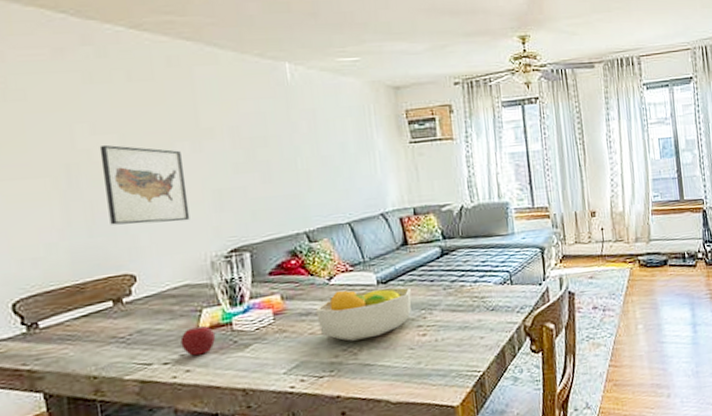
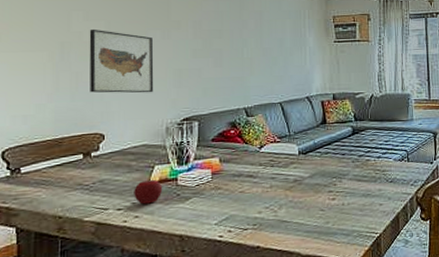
fruit bowl: present [316,287,412,341] -> none [247,157,326,200]

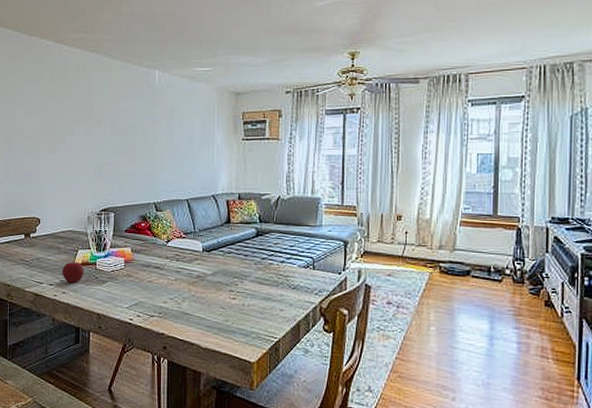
wall art: present [89,29,154,93] -> none [28,125,79,184]

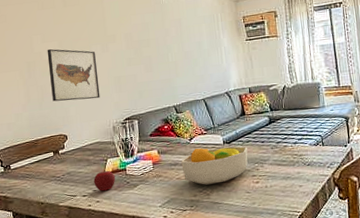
wall art: none [28,125,79,184] -> present [47,48,100,102]
fruit bowl: none [155,252,228,293] -> present [181,146,248,185]

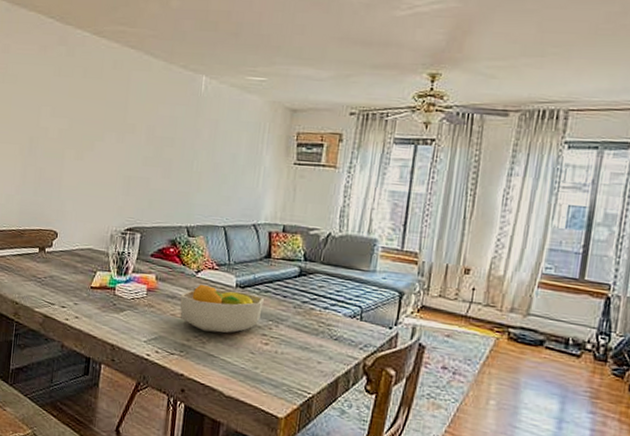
wall art: present [47,48,100,102] -> none [49,125,108,198]
apple: present [93,170,116,191] -> none [76,284,102,308]

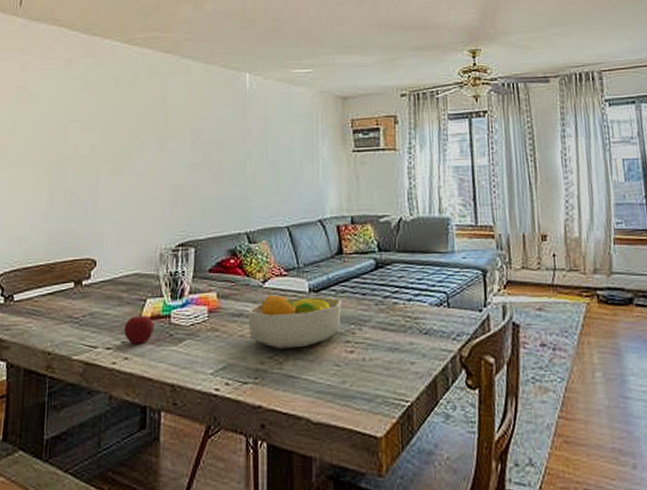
apple: none [76,284,102,308] -> present [124,315,155,344]

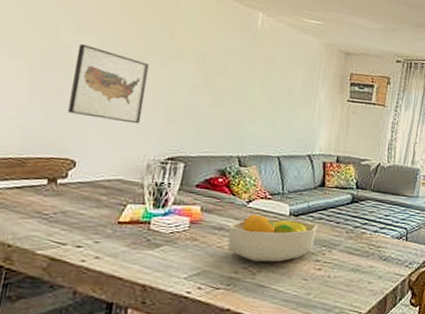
wall art: none [83,141,149,214] -> present [67,43,149,124]
apple: present [124,315,155,344] -> none [98,218,133,245]

